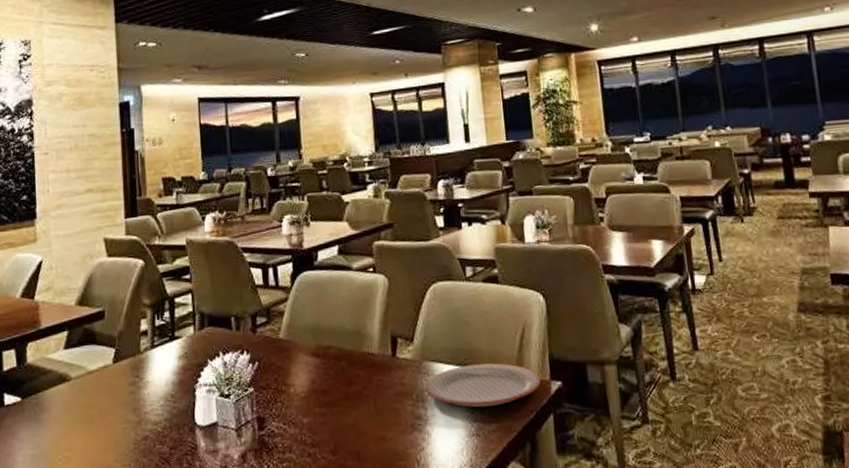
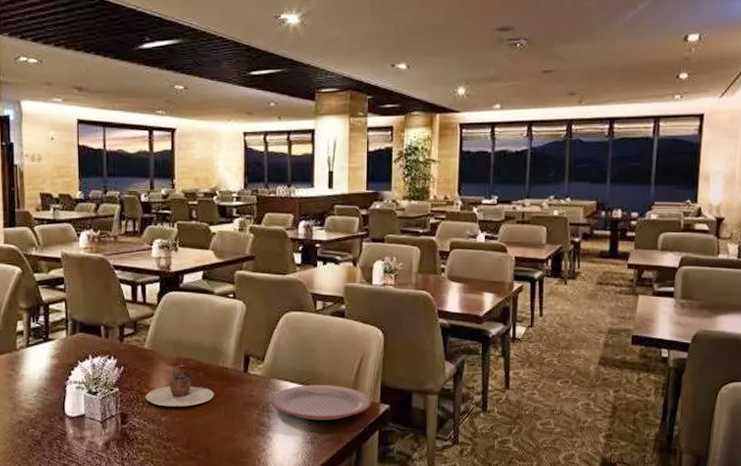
teapot: none [283,353,361,405] -> present [145,364,214,407]

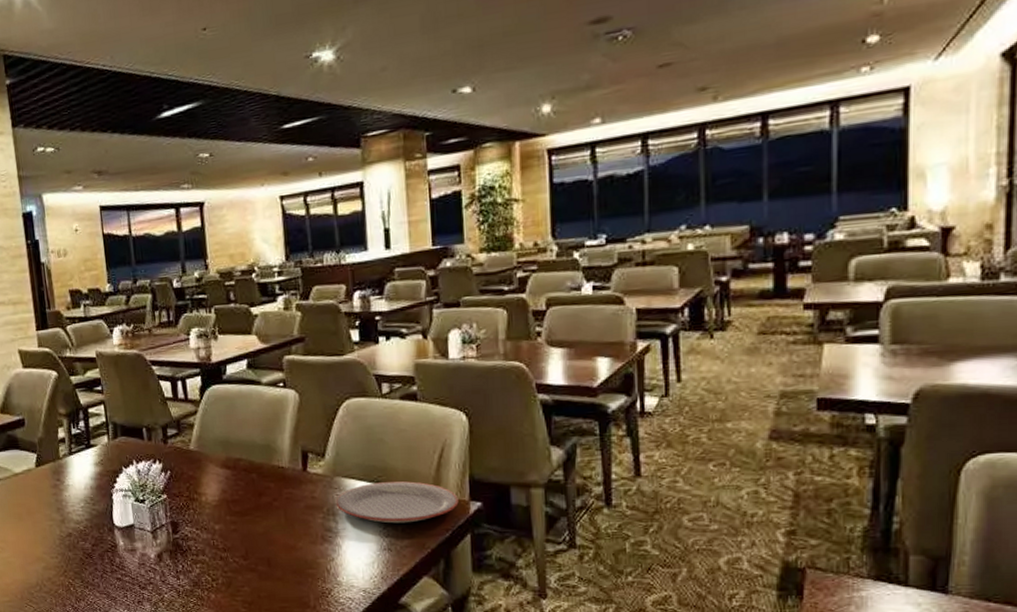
teapot: present [145,364,214,407] -> none [195,465,271,513]

